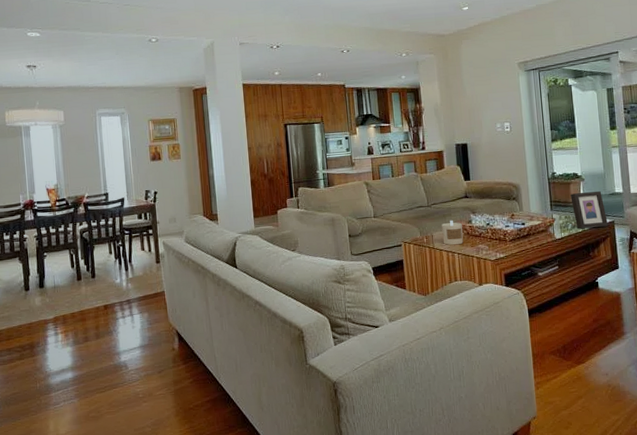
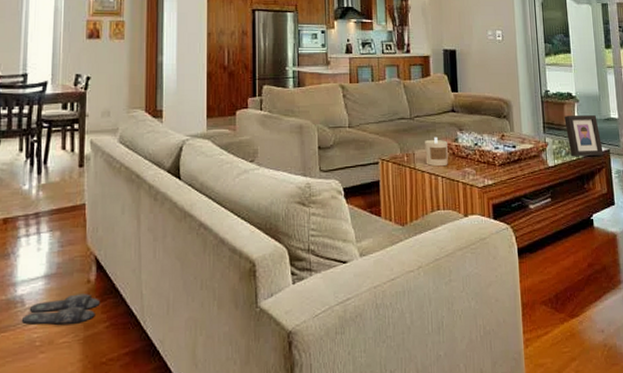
slippers: none [126,358,184,382] -> present [21,293,100,325]

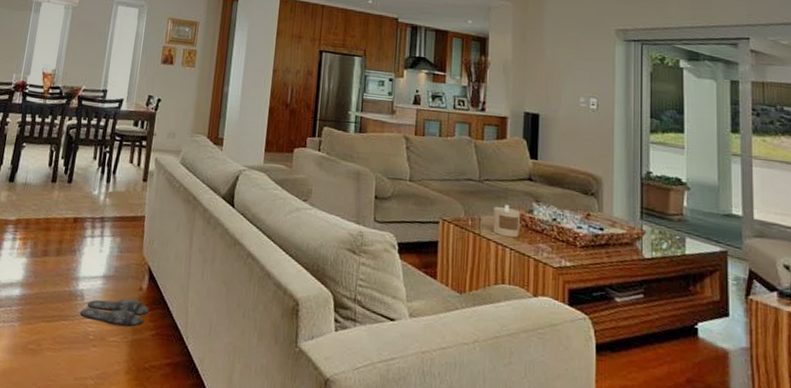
picture frame: present [564,115,603,156] -> none [669,203,718,256]

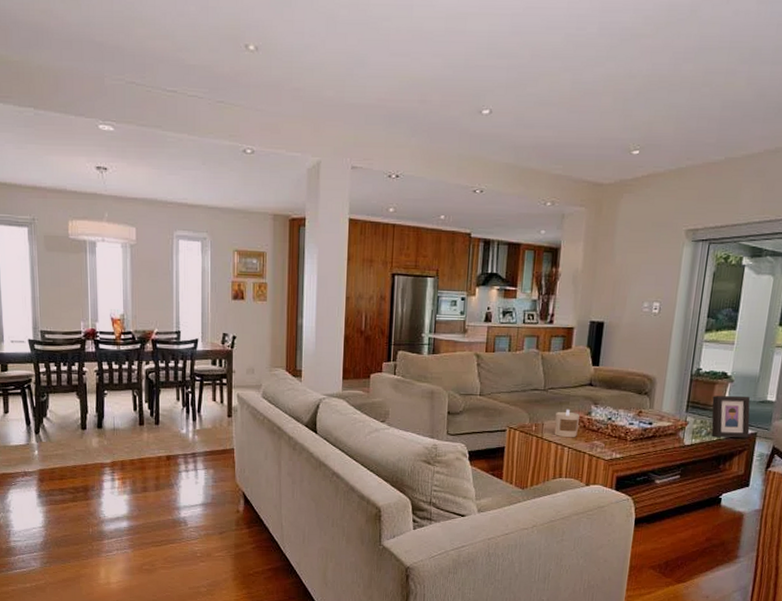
slippers: present [79,298,149,327] -> none [185,520,247,543]
picture frame: none [669,203,718,256] -> present [711,396,751,438]

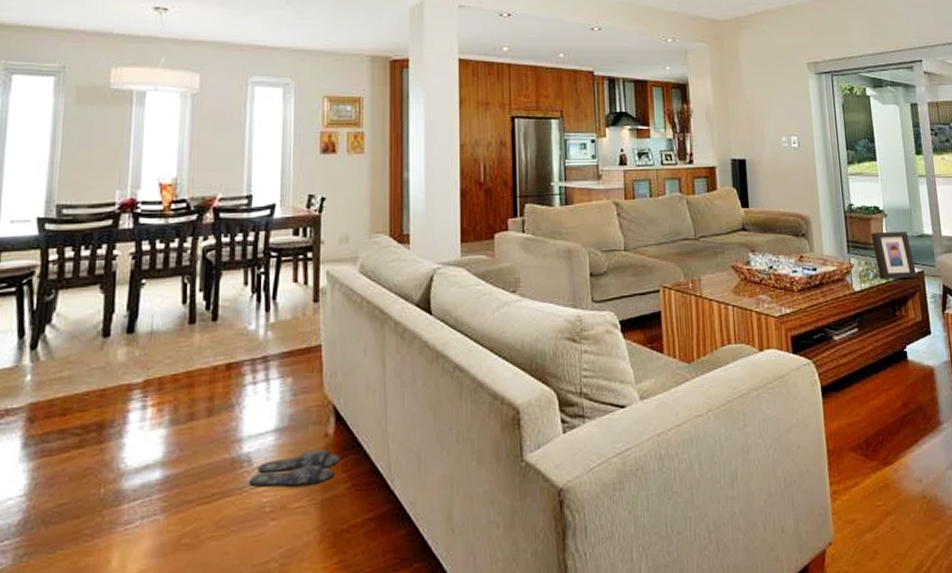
slippers: none [185,520,247,543] -> present [248,449,340,487]
candle: present [554,409,580,438] -> none [712,259,740,294]

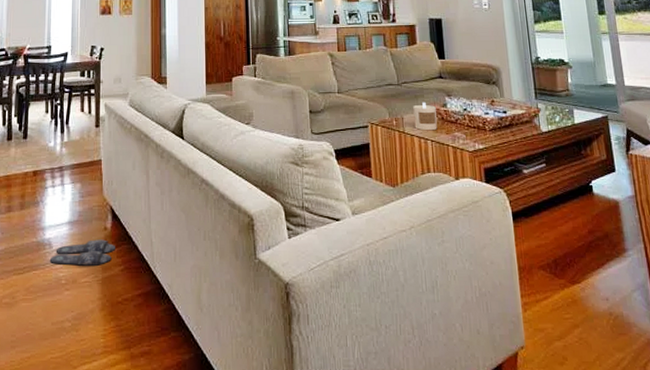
candle: none [712,259,740,294] -> present [413,102,438,131]
picture frame: present [871,232,917,279] -> none [557,81,601,122]

